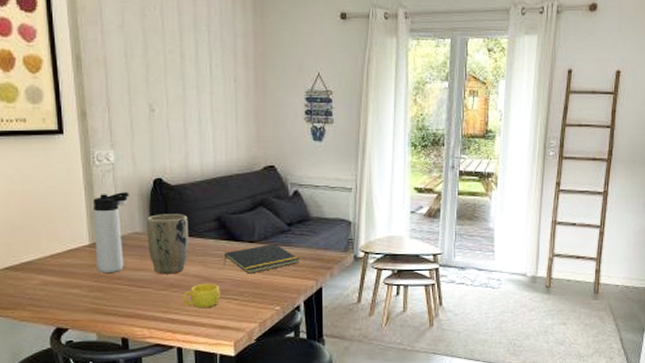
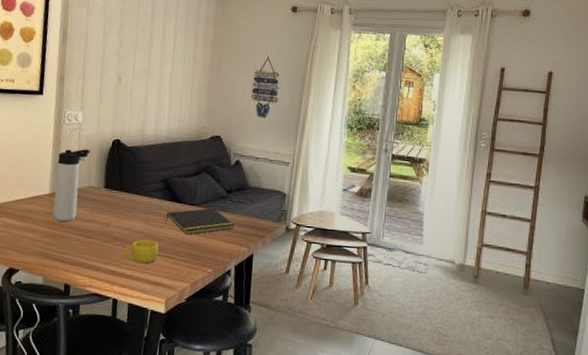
plant pot: present [147,214,189,274] -> none [99,171,138,228]

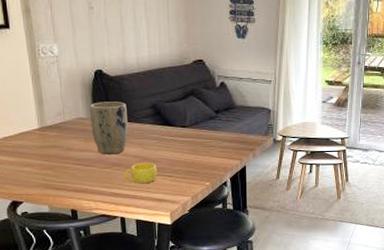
thermos bottle: present [52,149,90,222] -> none [40,82,73,154]
plant pot: none [99,171,138,228] -> present [90,102,128,155]
notepad: present [165,208,234,235] -> none [159,129,226,155]

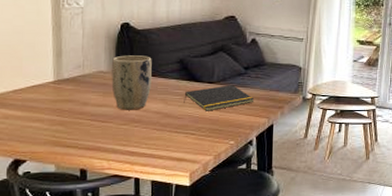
cup: present [124,162,157,183] -> none [143,119,179,141]
notepad: none [159,129,226,155] -> present [184,85,253,111]

